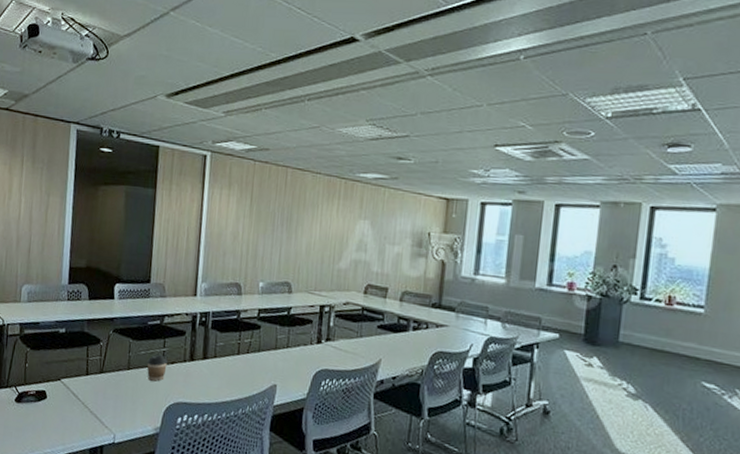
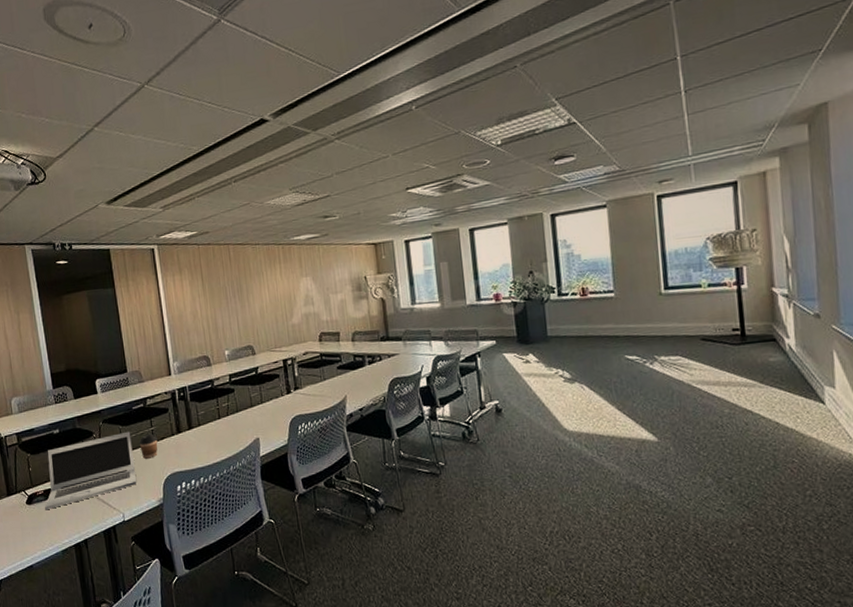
laptop: none [33,346,141,413] -> present [45,431,136,510]

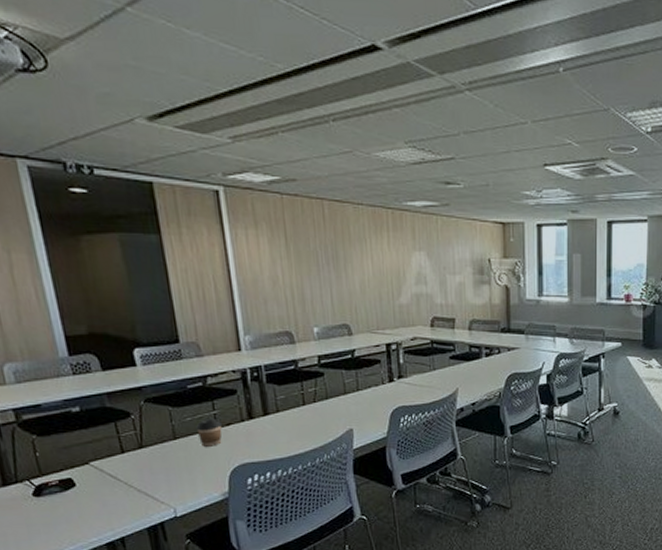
laptop: present [45,431,136,510] -> none [61,414,192,504]

